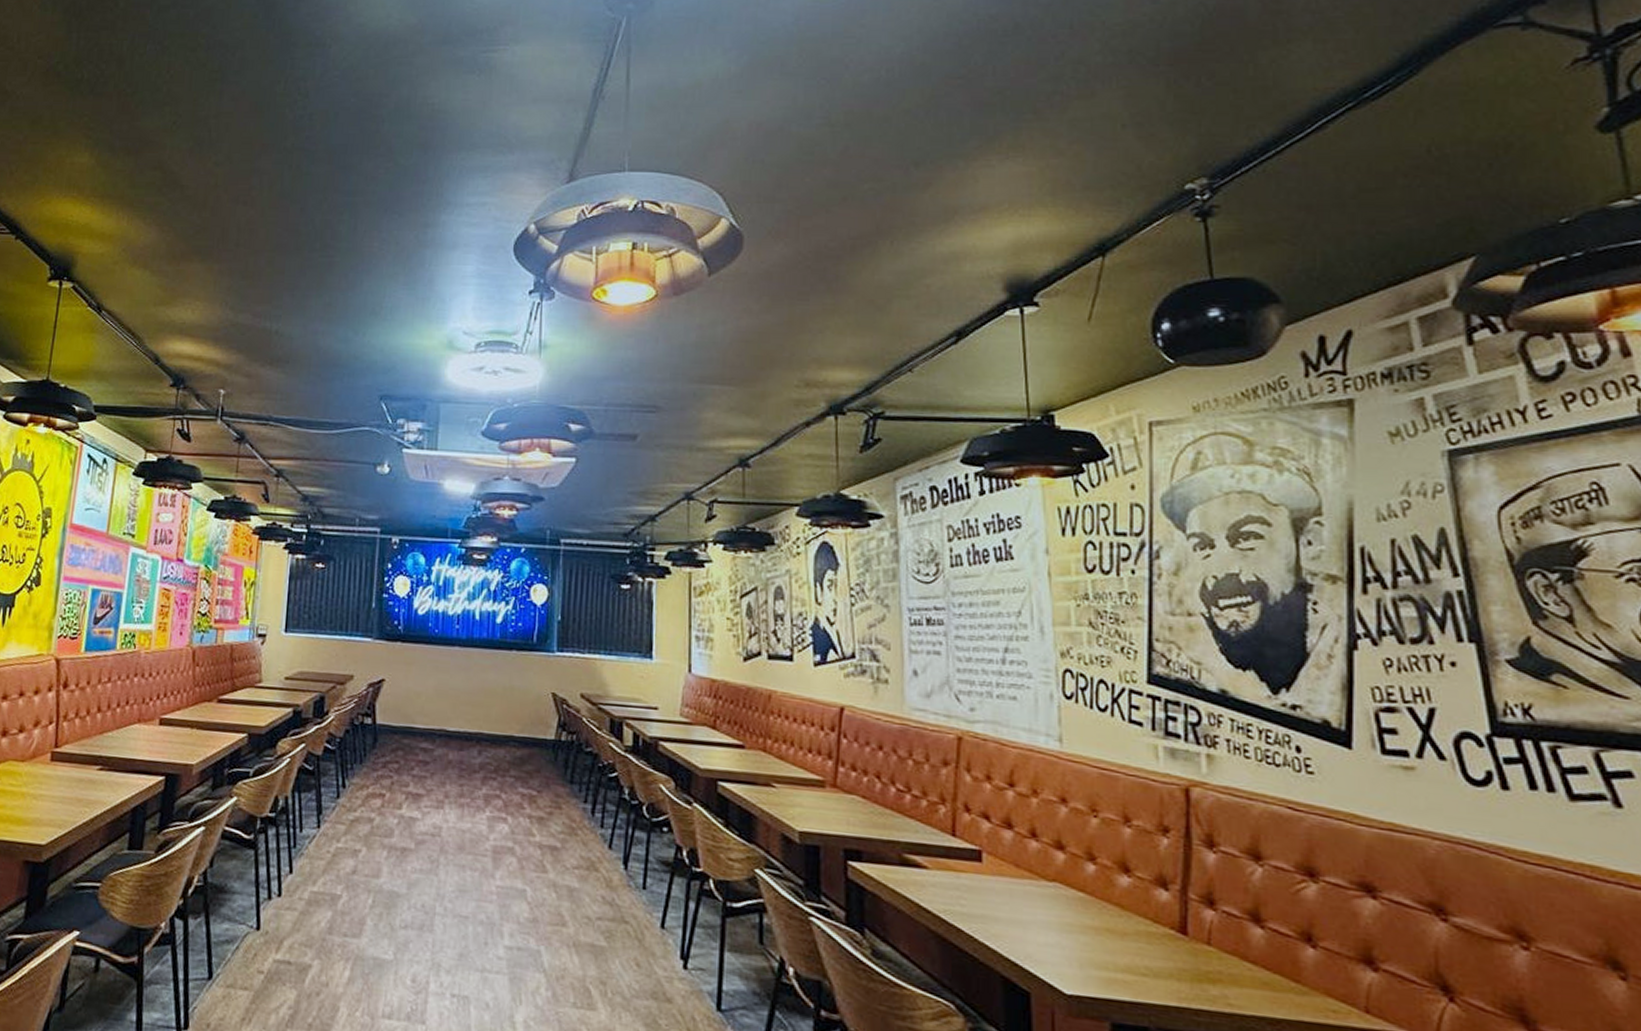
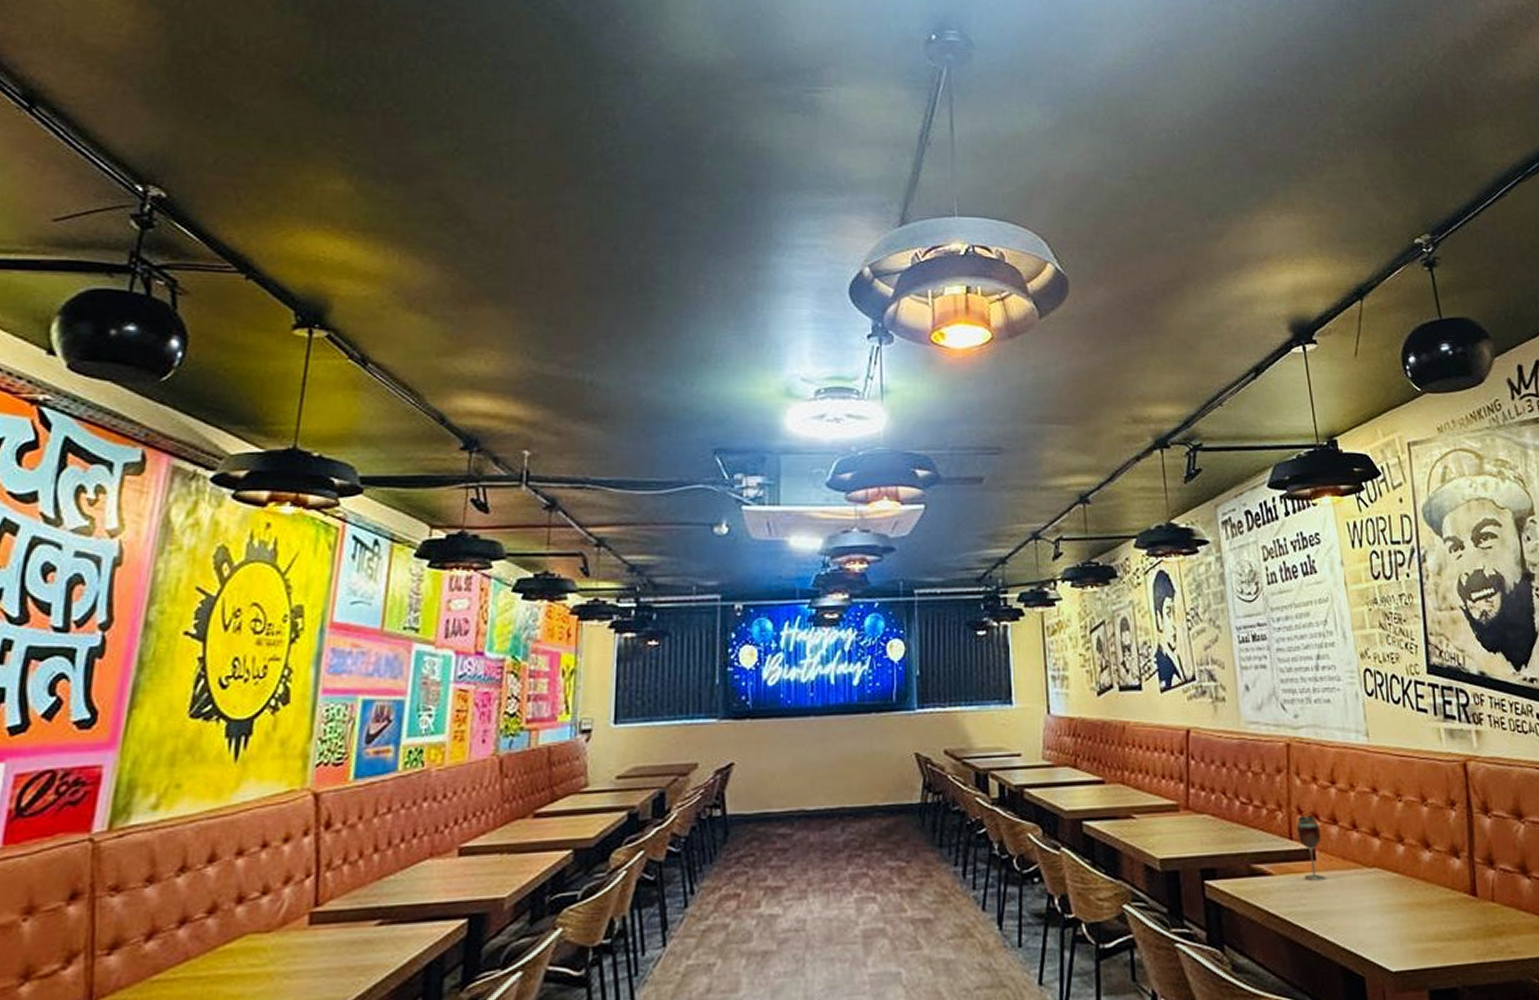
wineglass: none [961,814,992,884] -> present [1296,815,1325,881]

